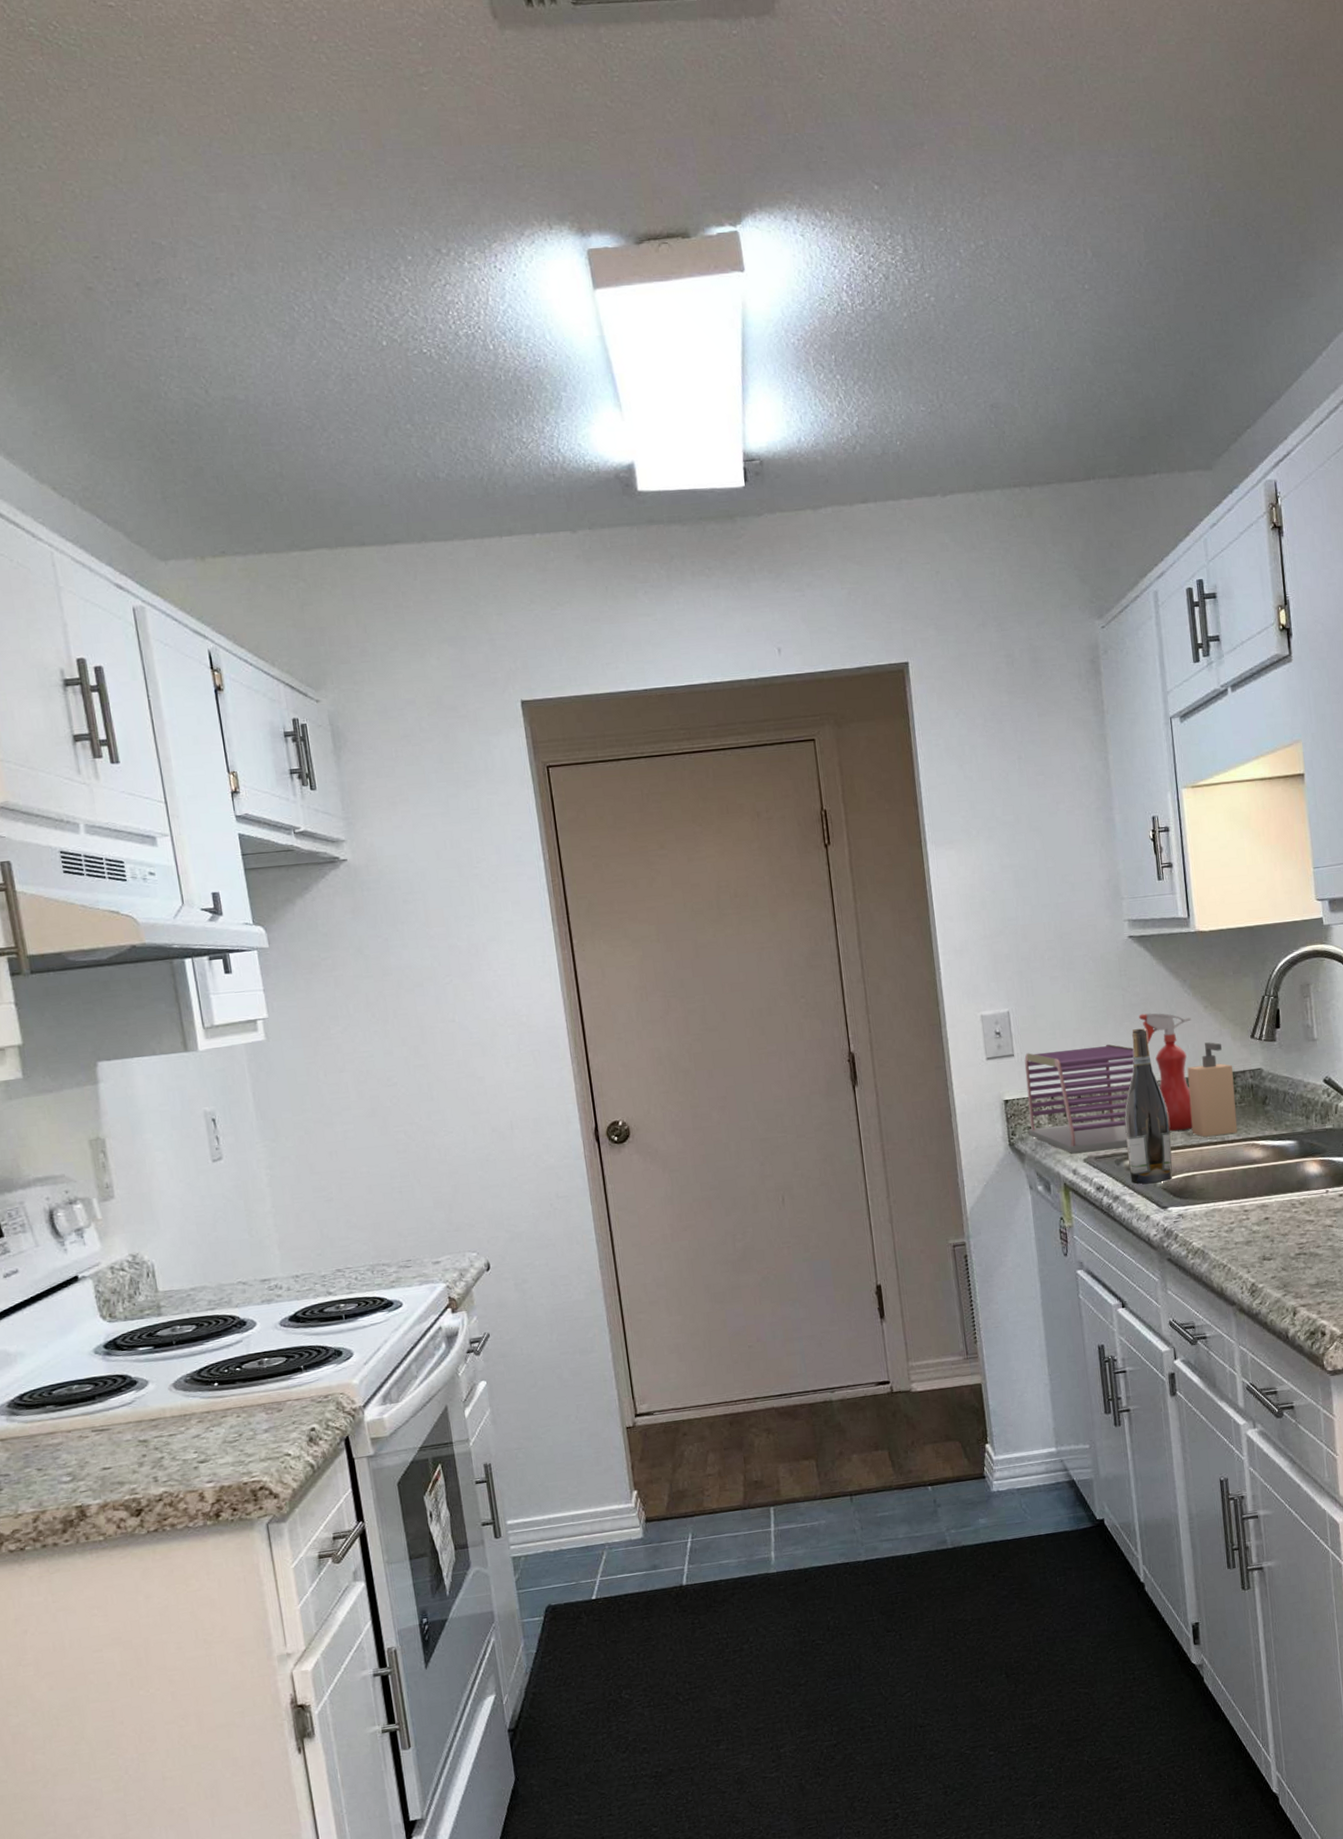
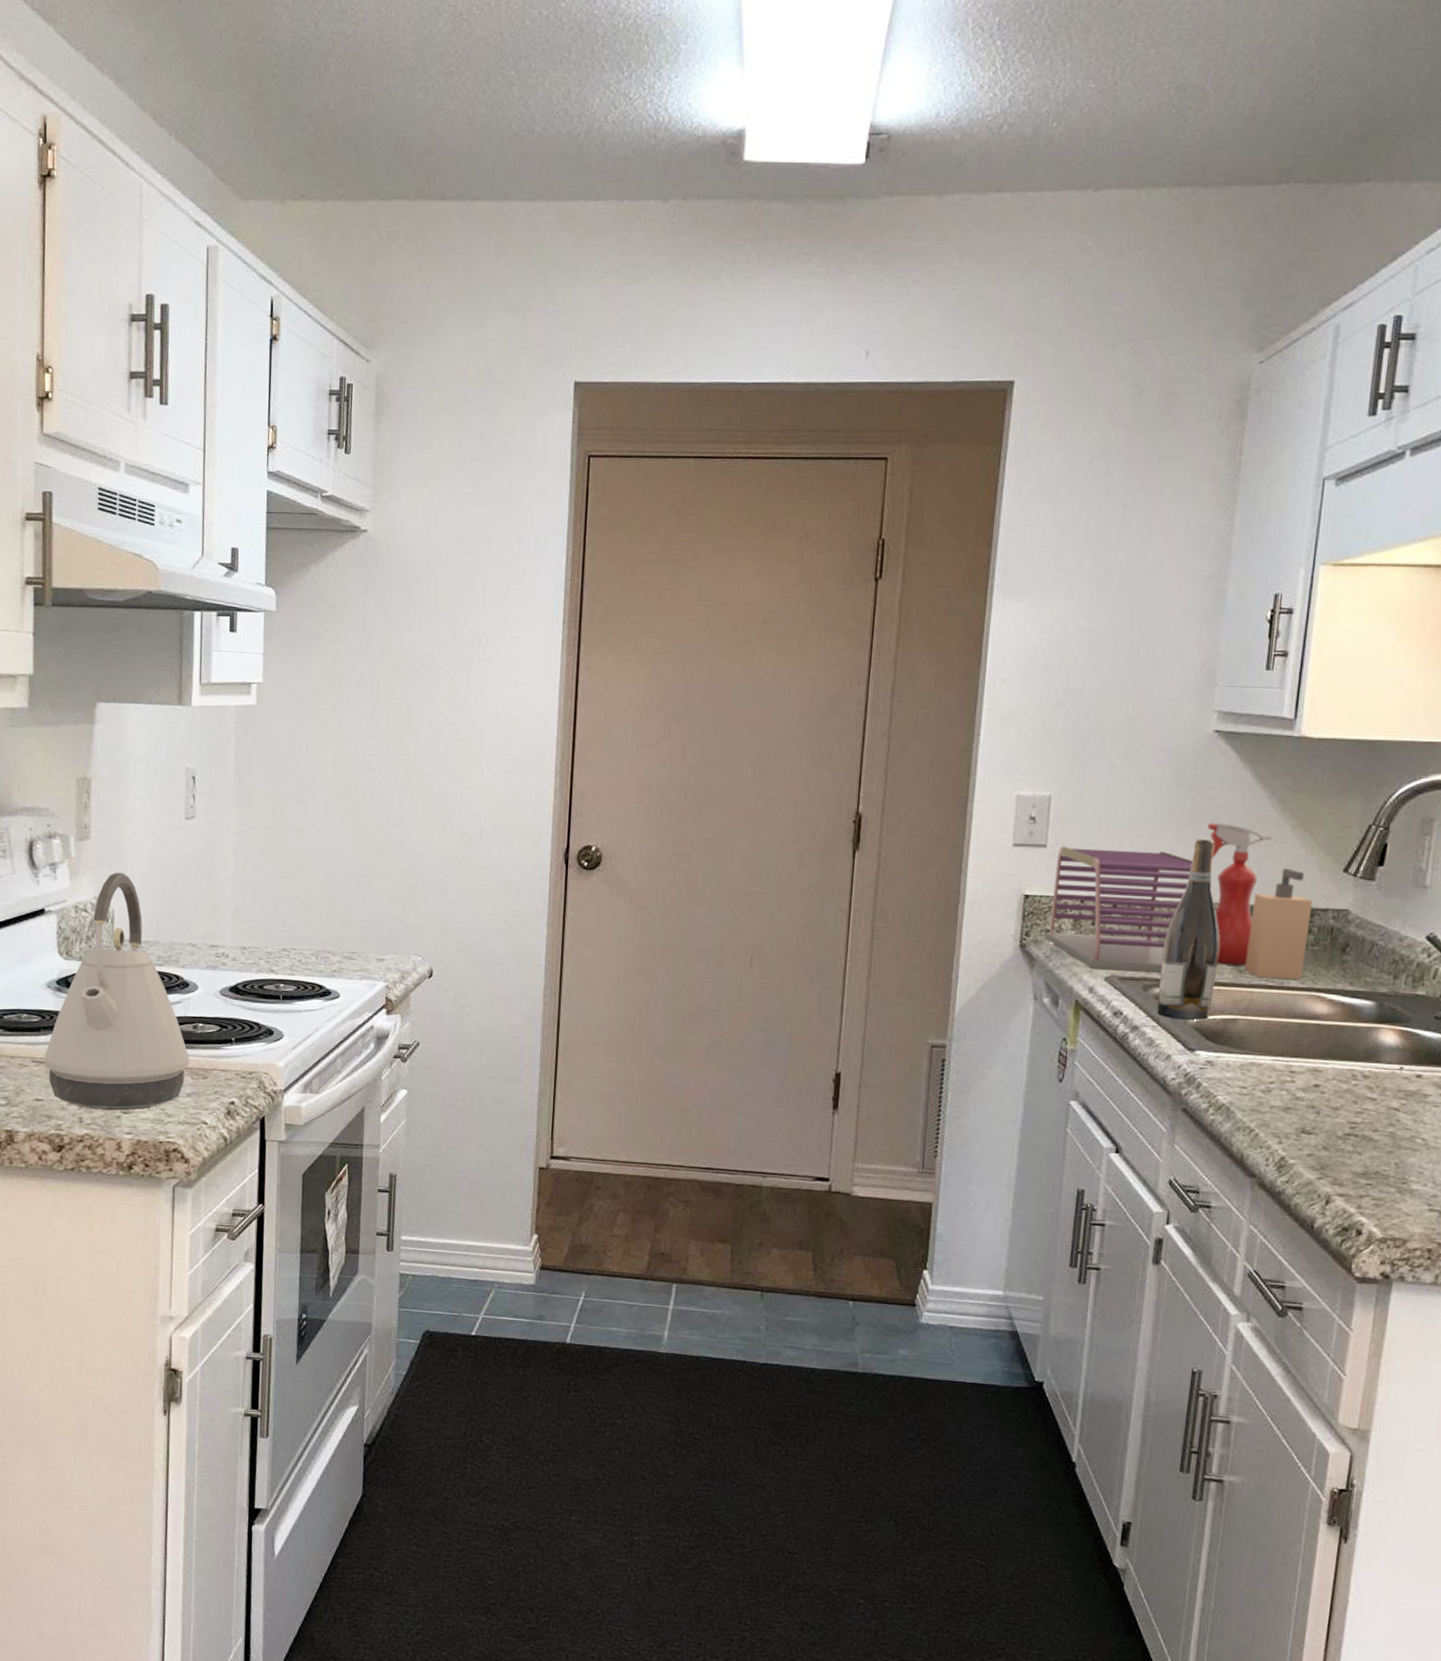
kettle: none [104,1225,261,1467] -> present [43,872,190,1111]

